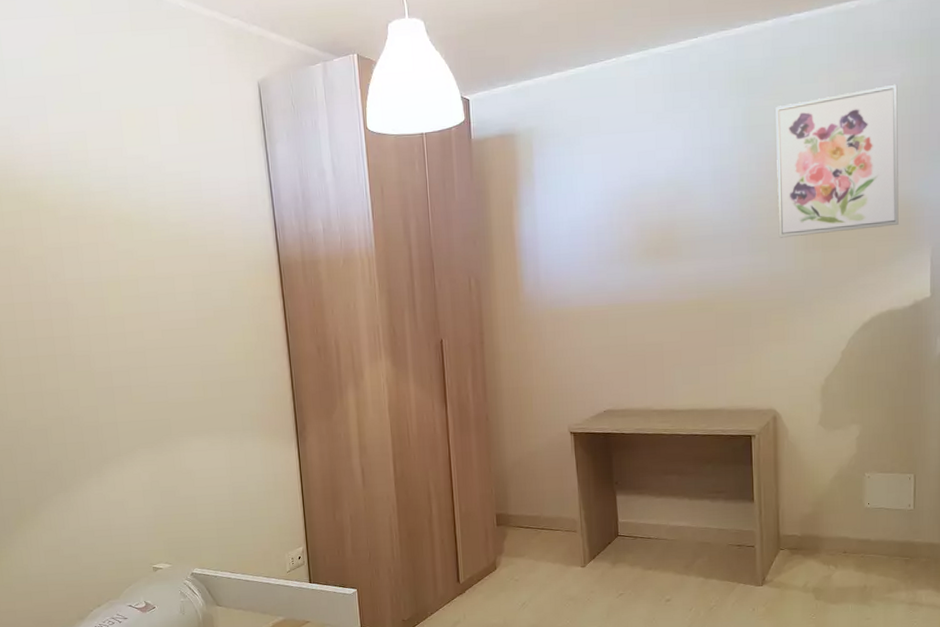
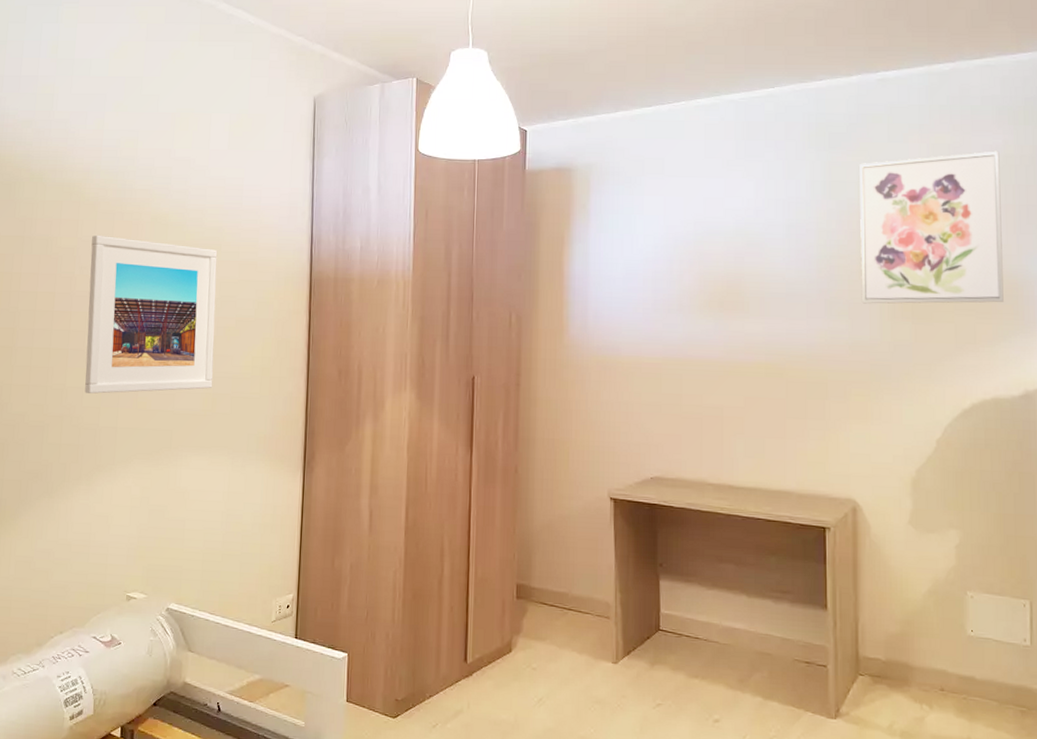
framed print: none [58,241,202,394] -> present [85,234,218,394]

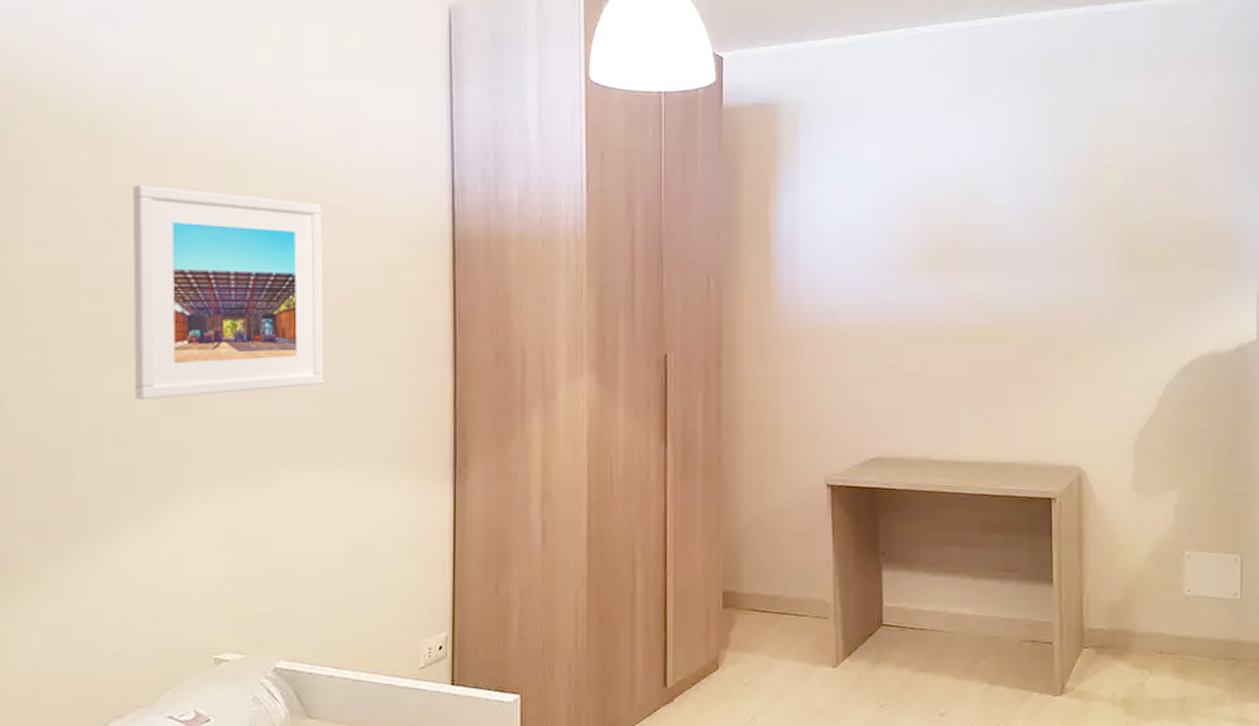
wall art: present [859,151,1004,304] -> none [1086,94,1221,258]

